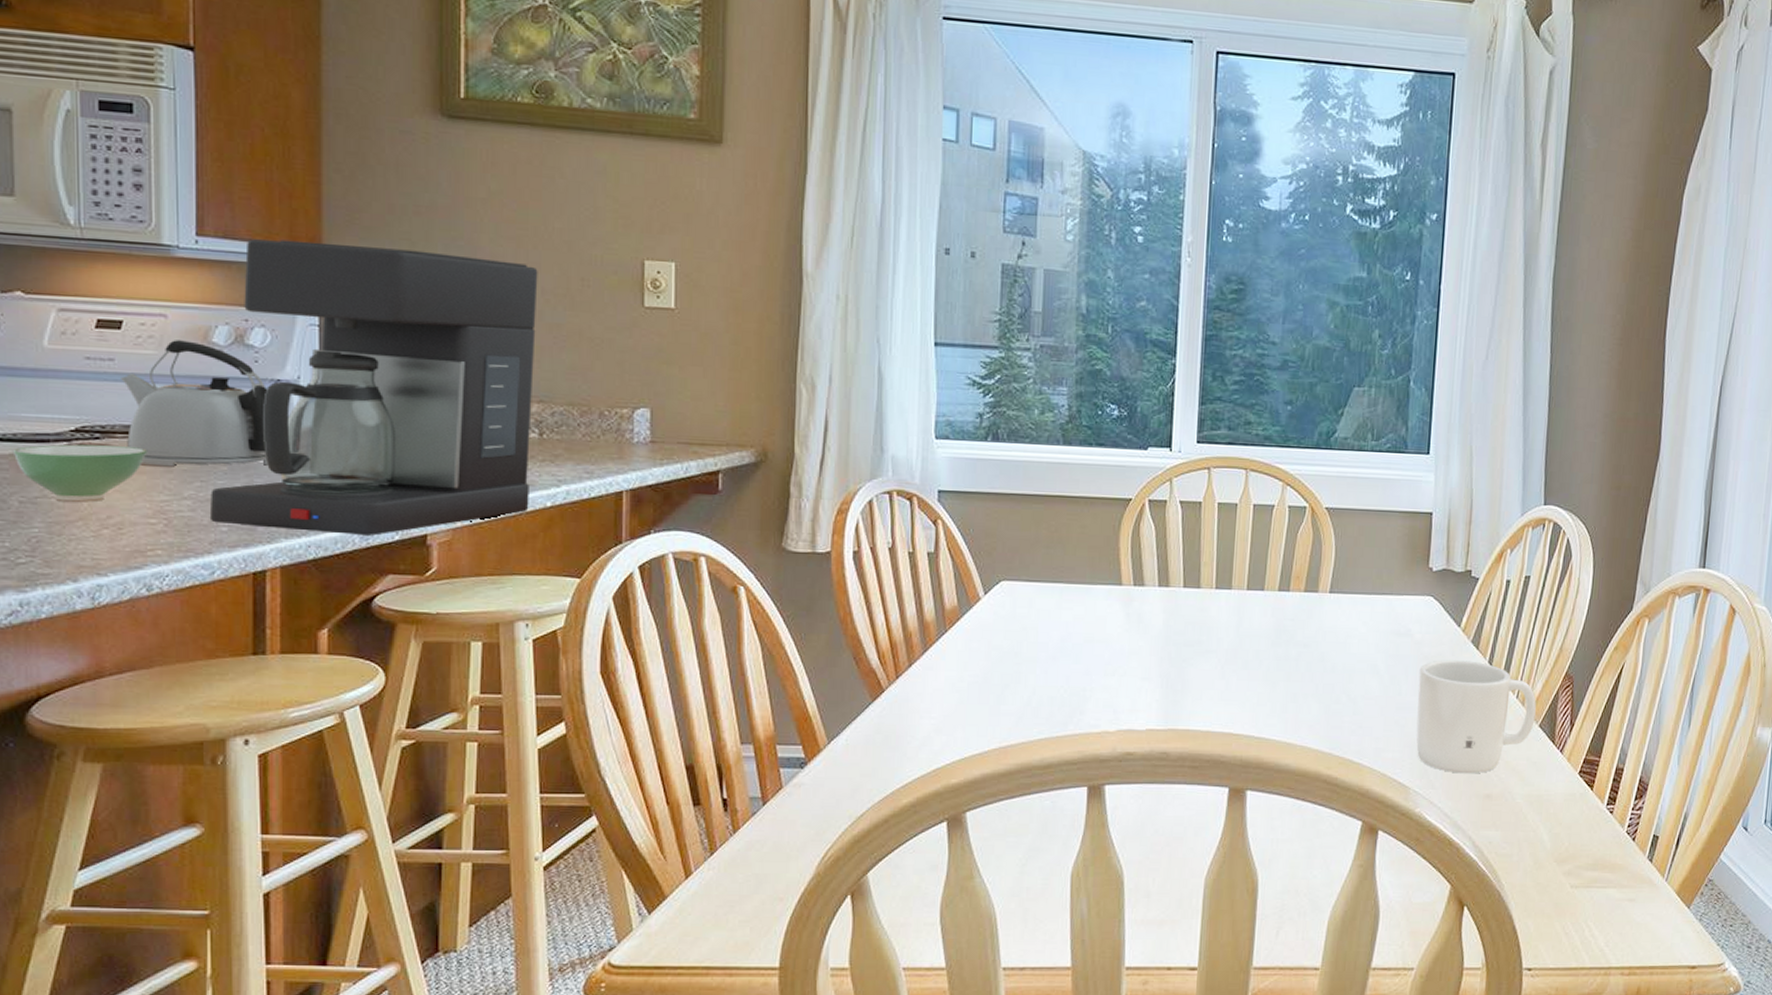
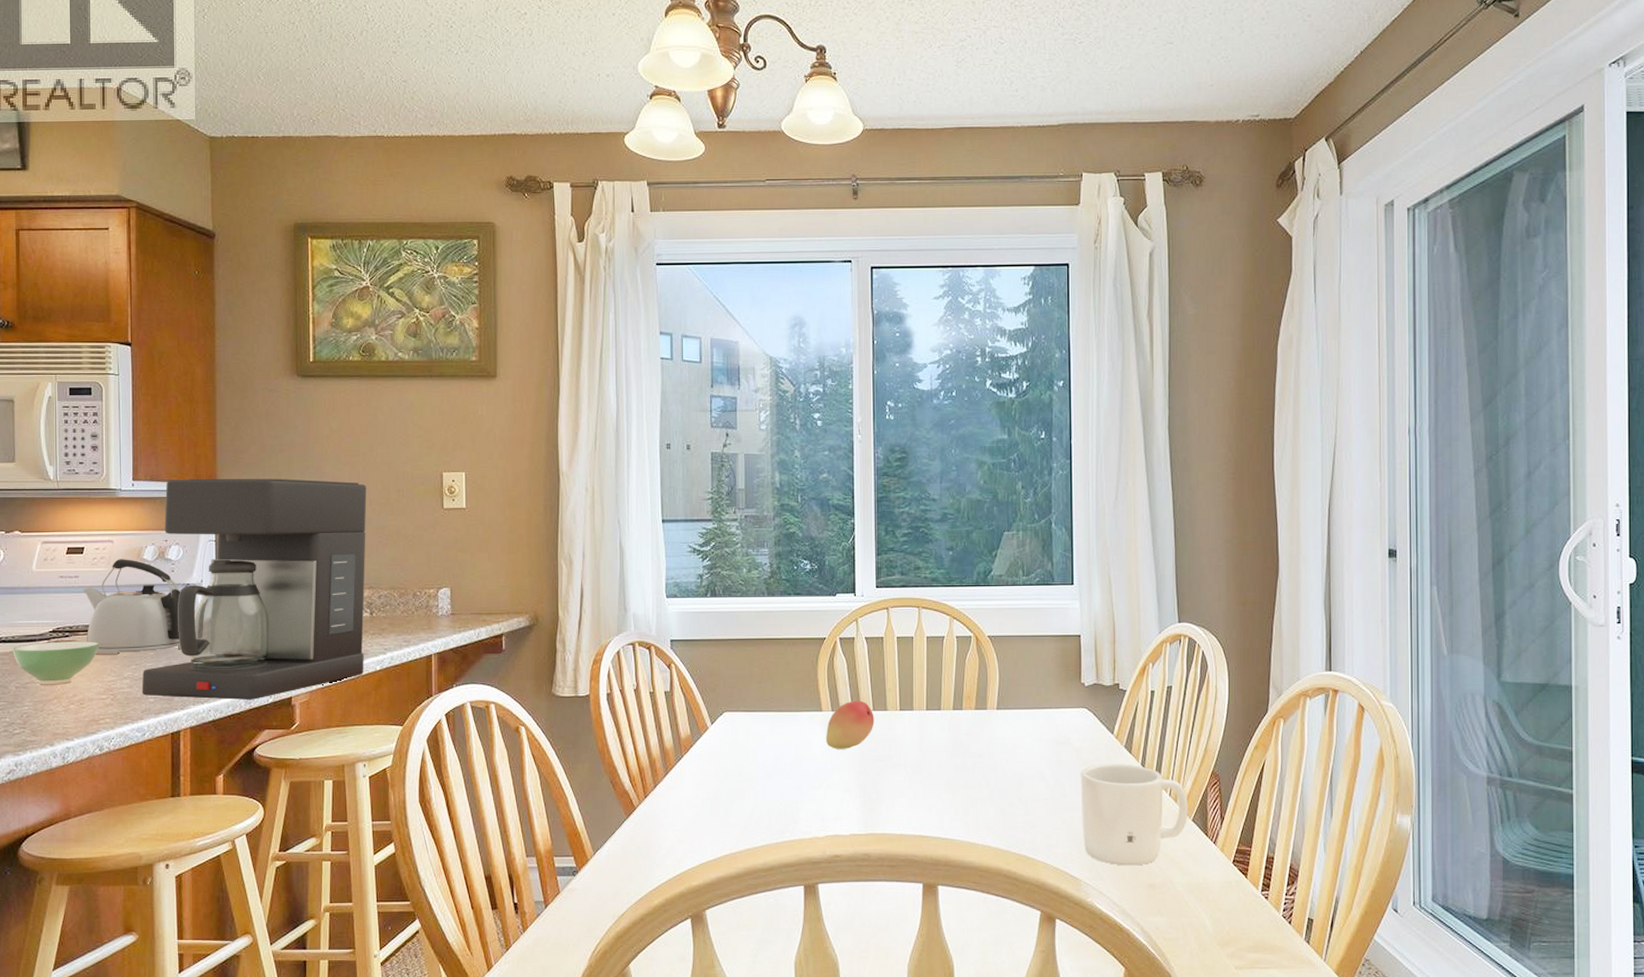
fruit: none [1124,574,1185,631] -> present [825,700,875,749]

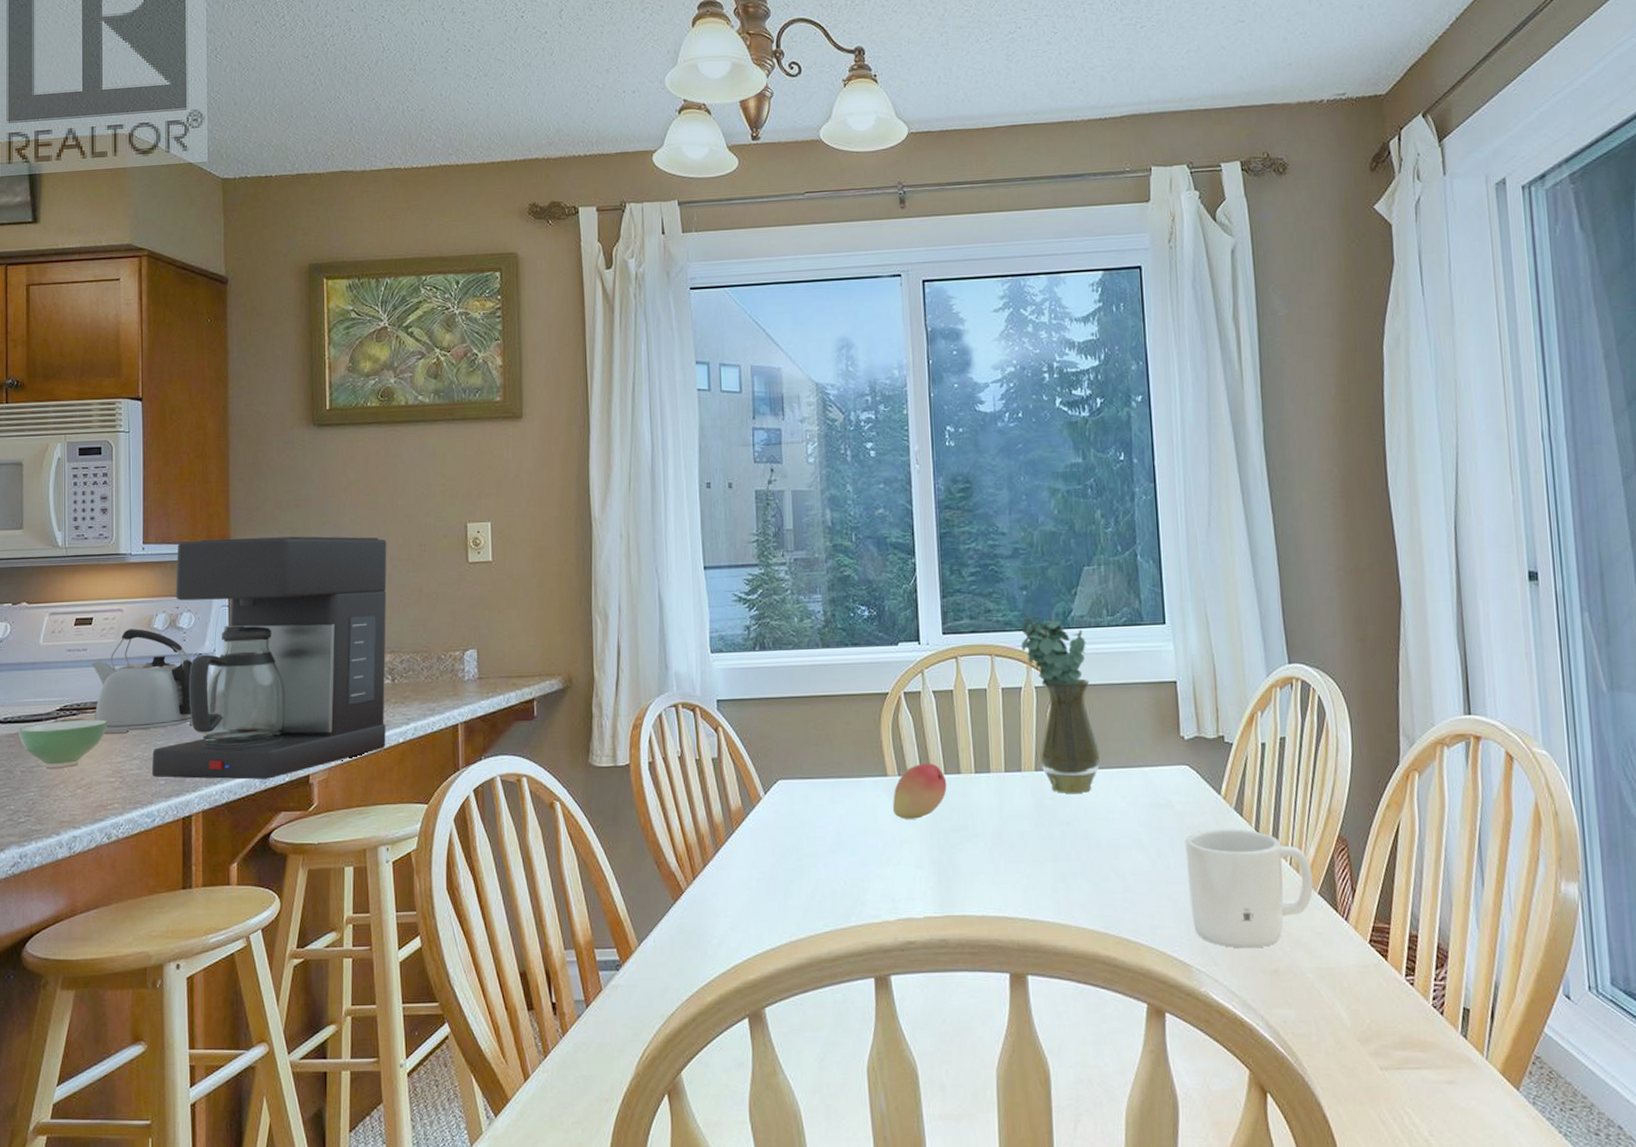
vase: none [945,569,1010,730] -> present [1021,611,1100,793]

